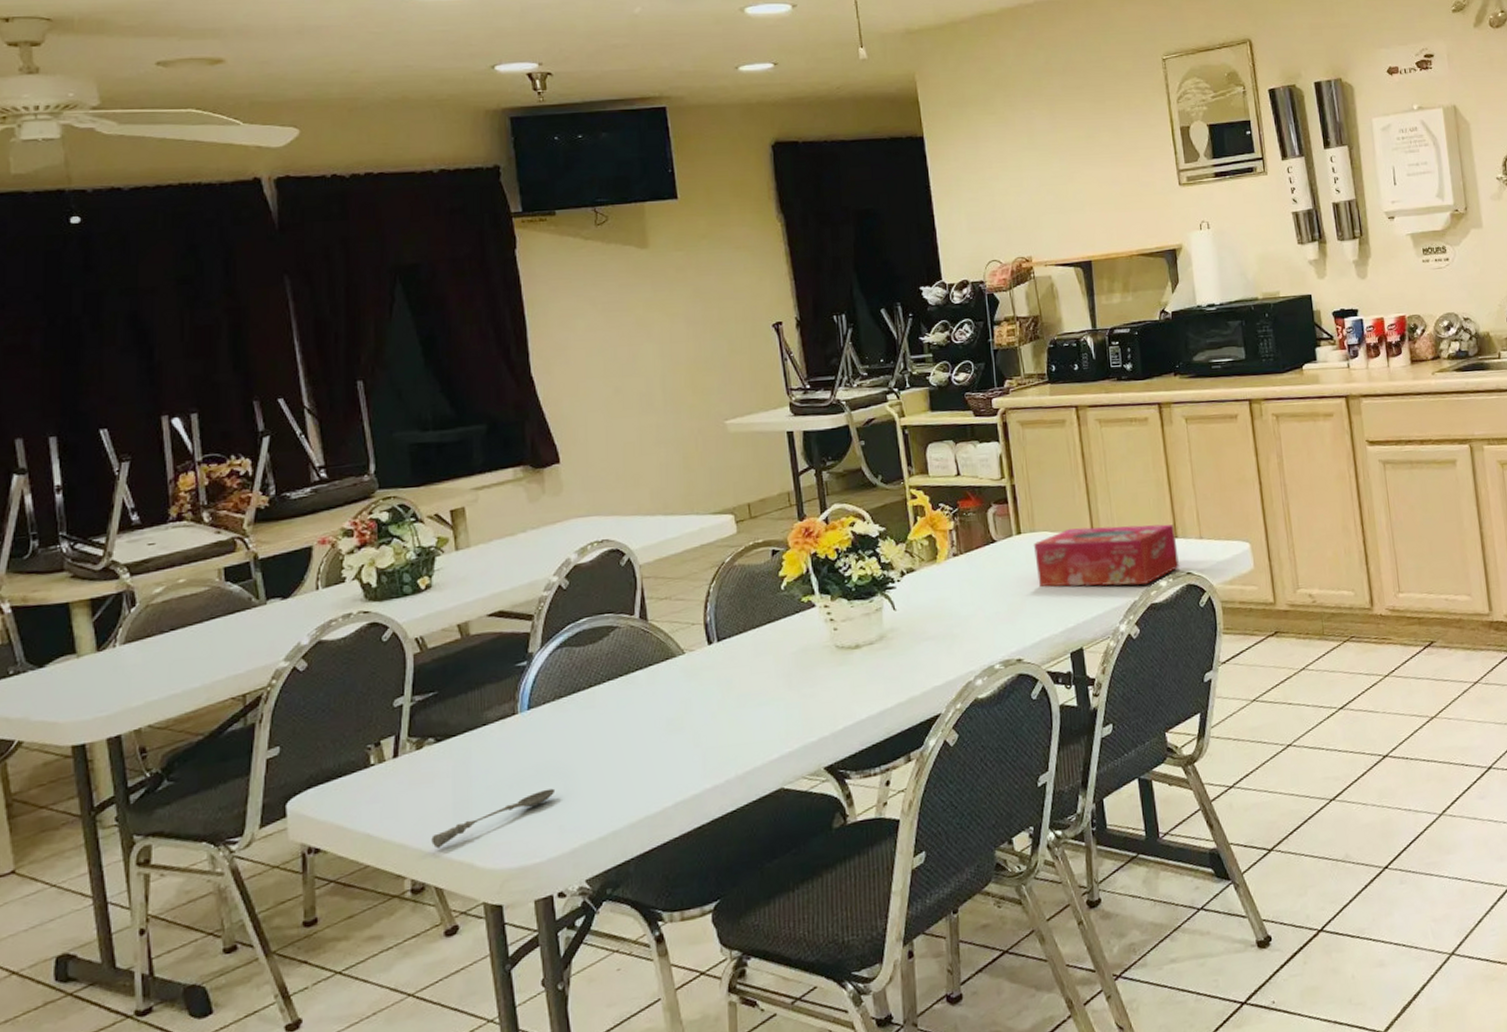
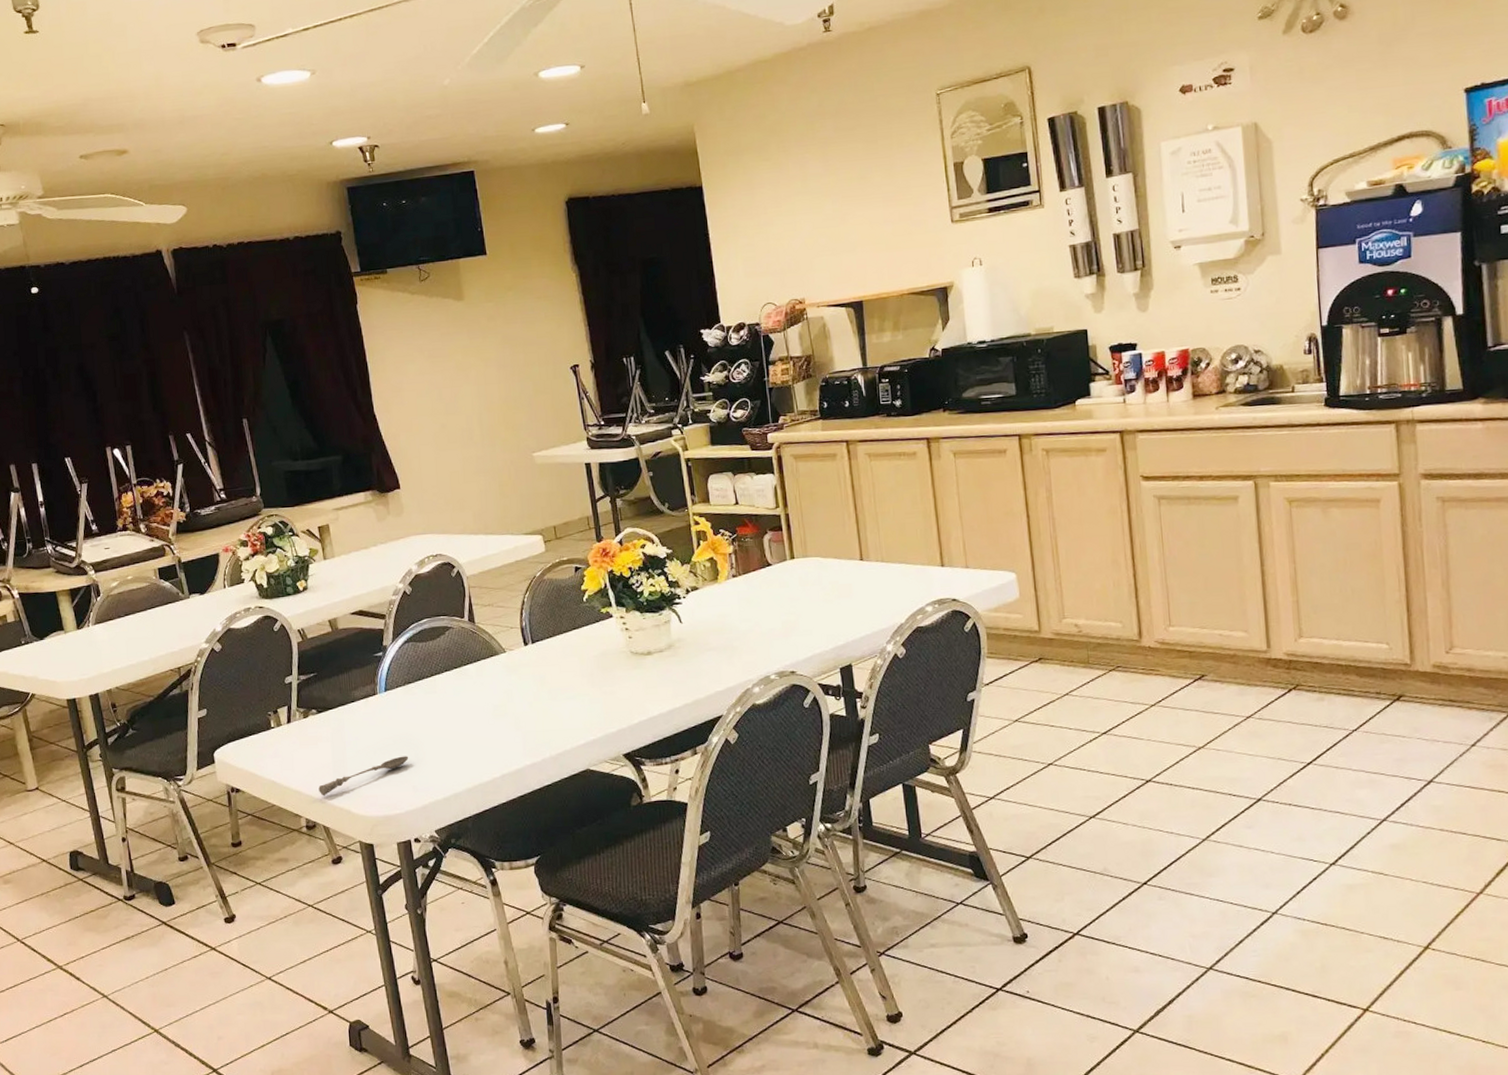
tissue box: present [1033,524,1180,588] -> none [805,553,946,609]

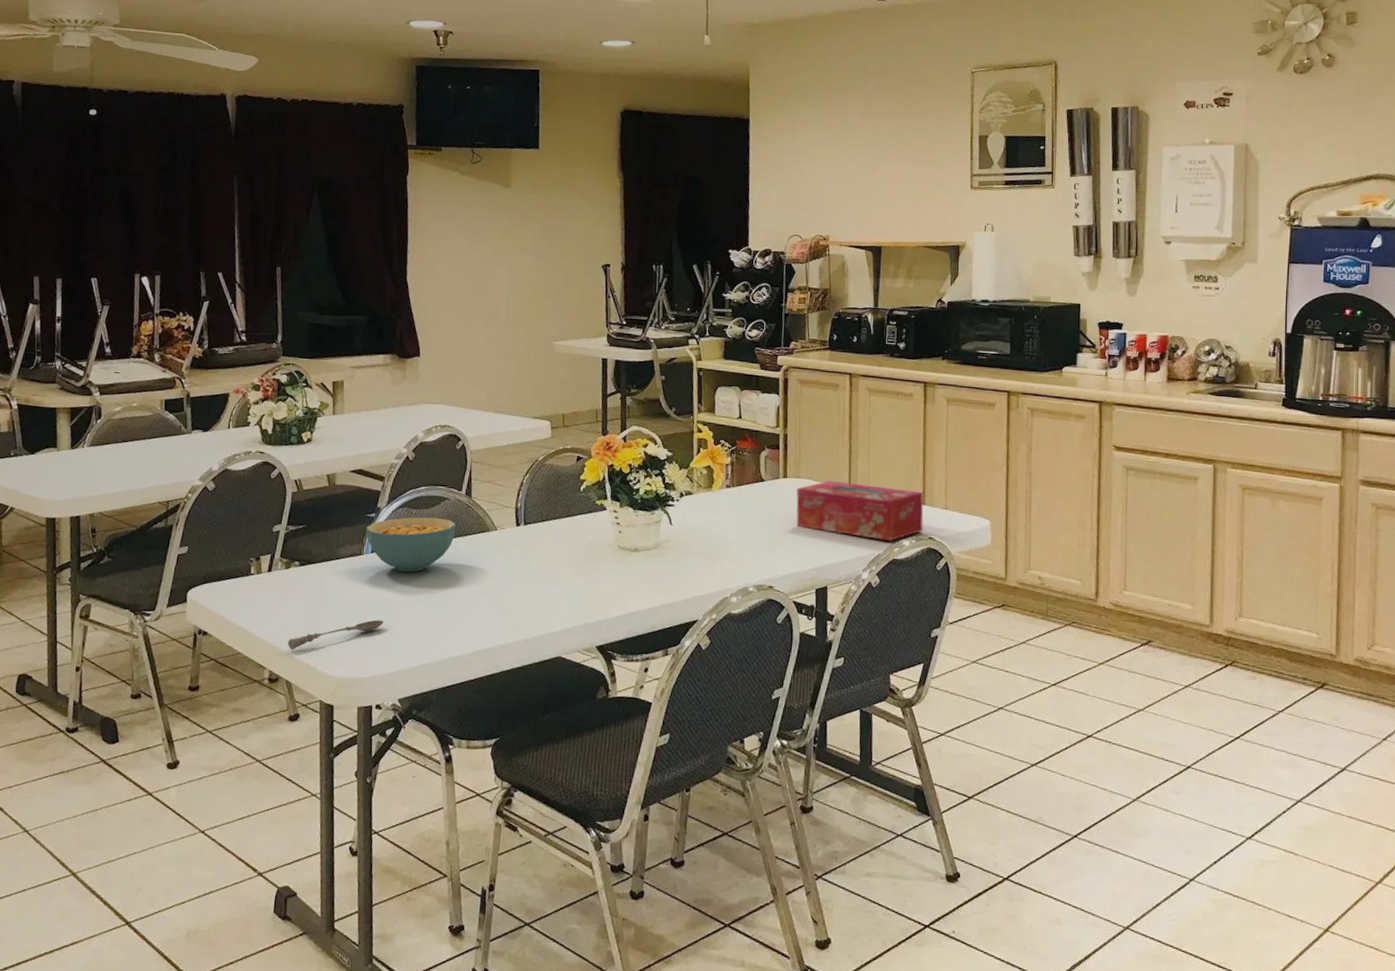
cereal bowl: none [375,647,465,706] -> present [365,517,457,572]
tissue box: none [805,553,946,609] -> present [796,481,924,542]

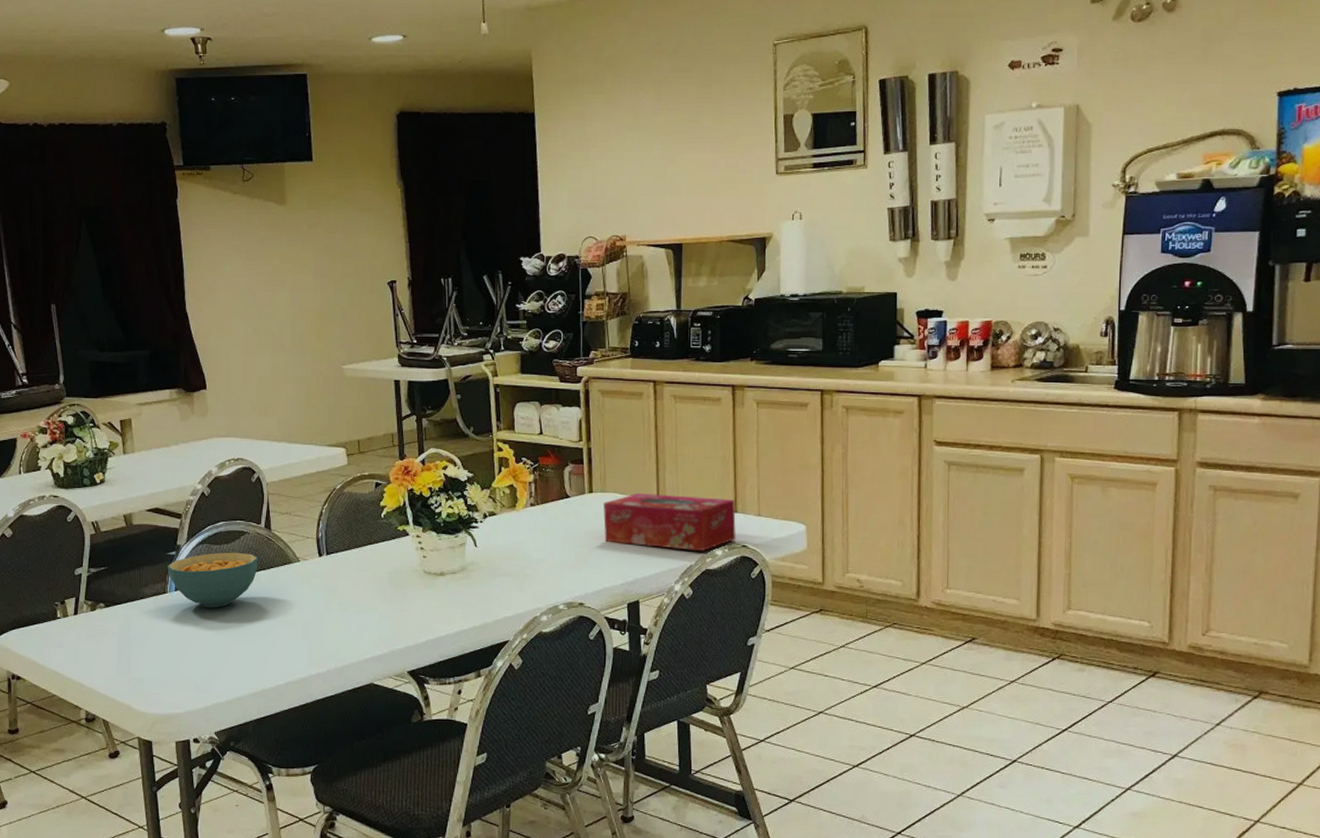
soupspoon: present [287,619,384,650] -> none [101,656,194,690]

